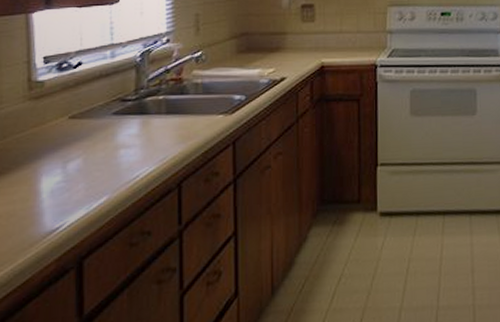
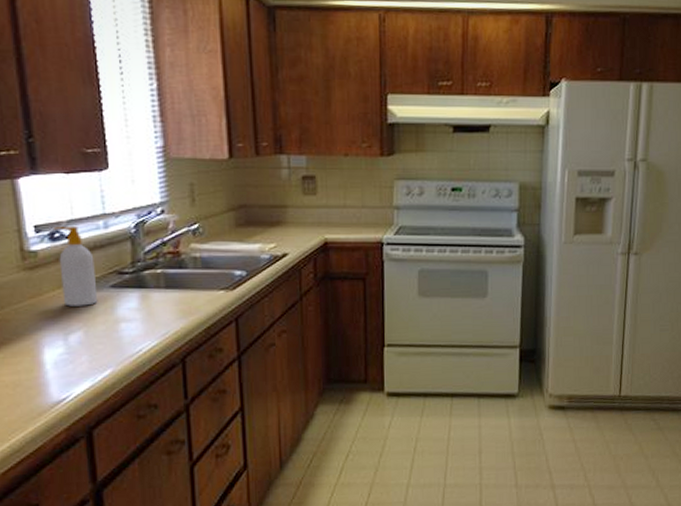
soap bottle: none [61,56,100,134] -> present [52,225,98,307]

